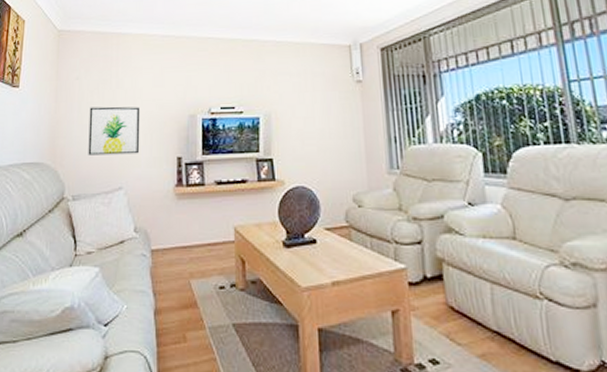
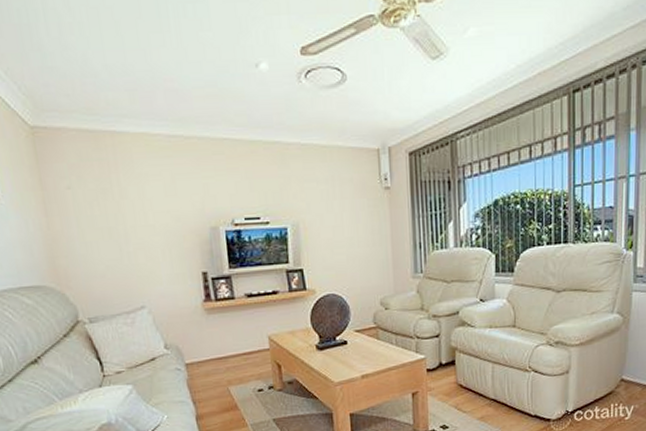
wall art: present [88,106,141,155] -> none [91,219,159,275]

